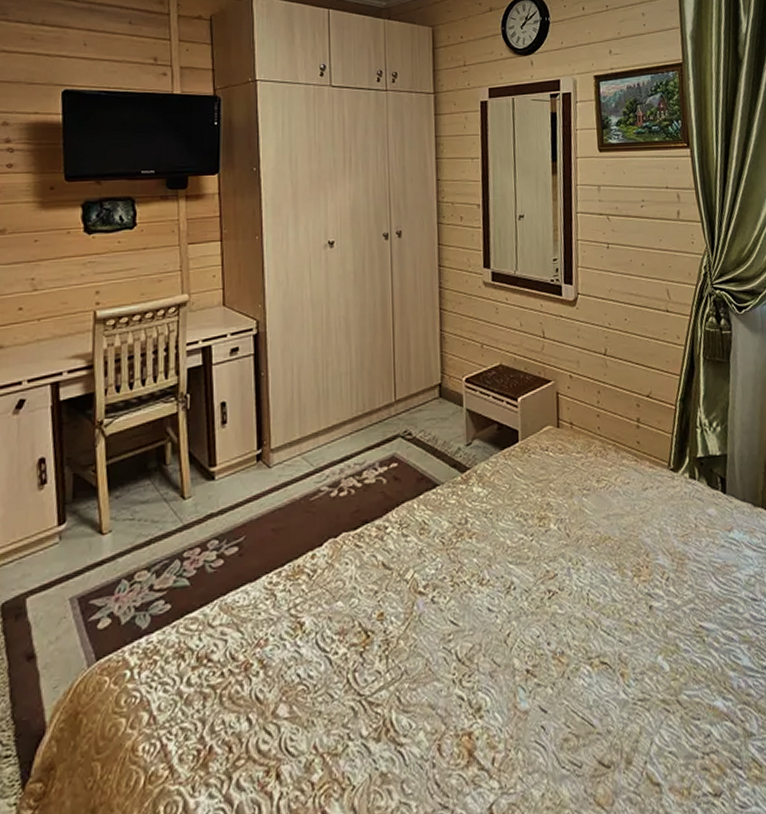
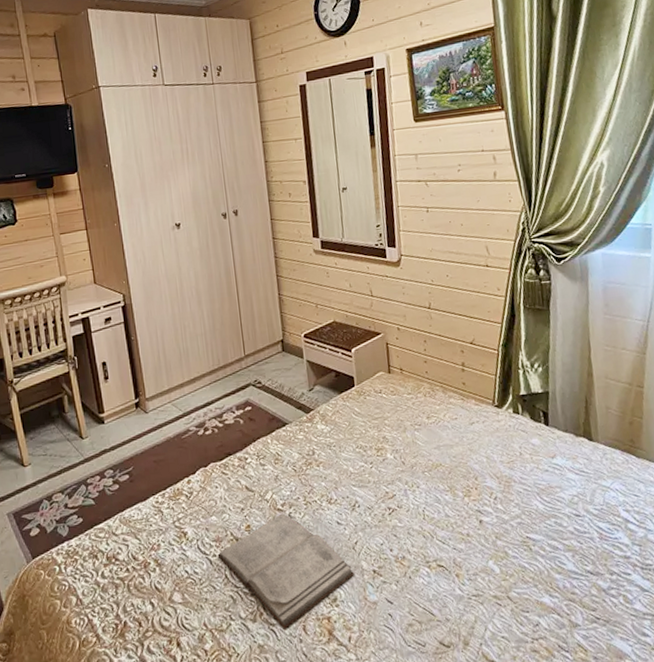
diary: none [340,597,504,750] -> present [217,513,354,629]

